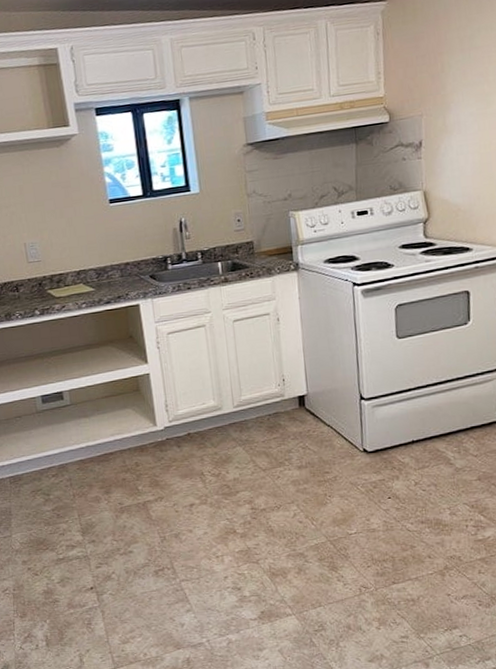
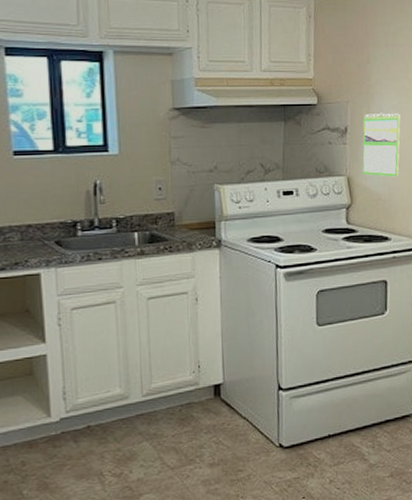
calendar: none [438,120,481,188] -> present [362,112,401,177]

